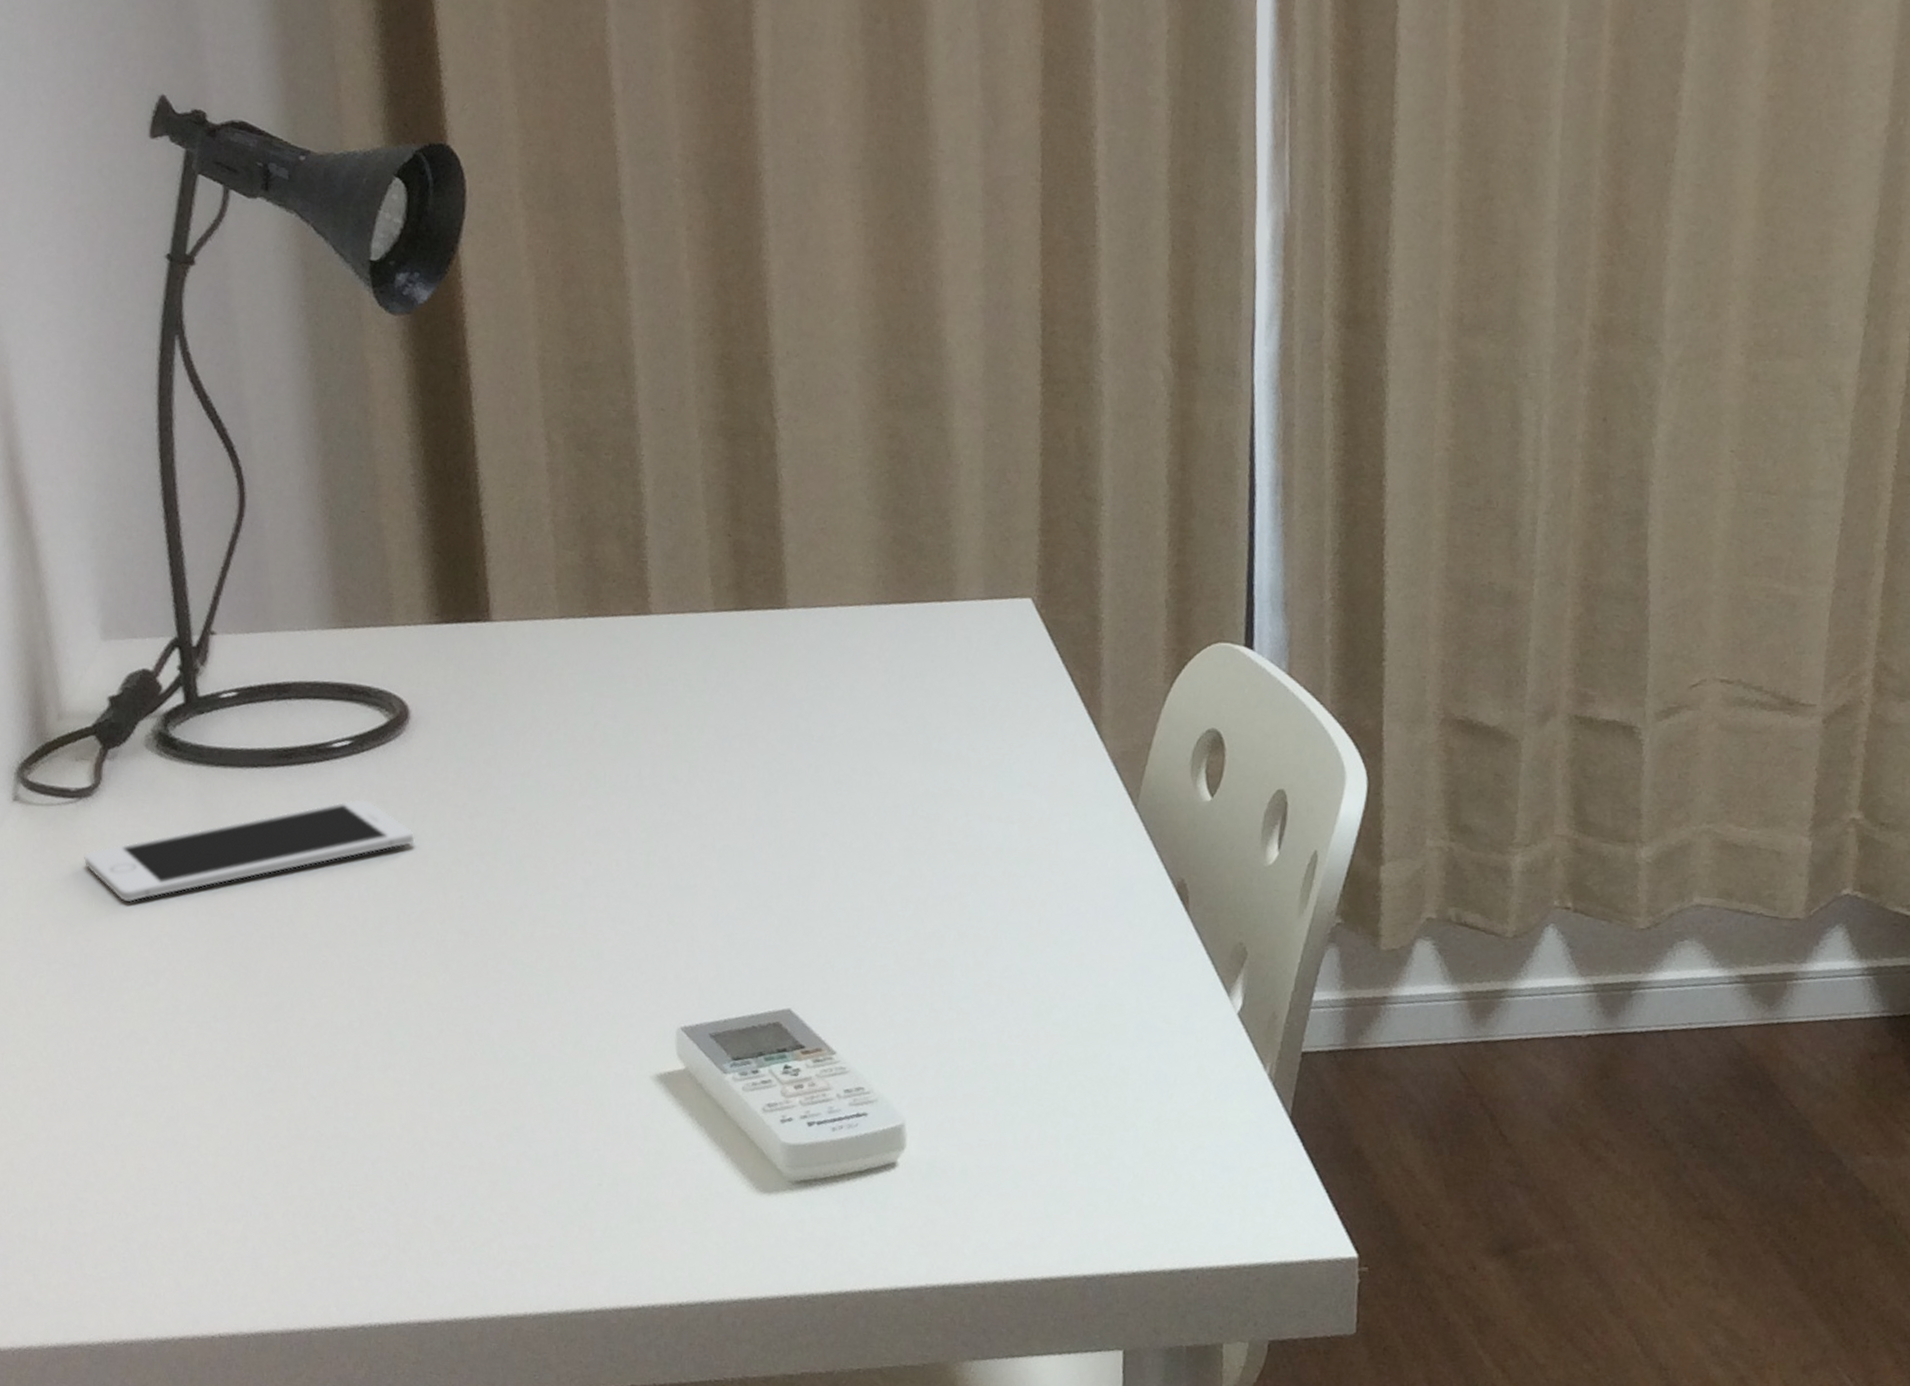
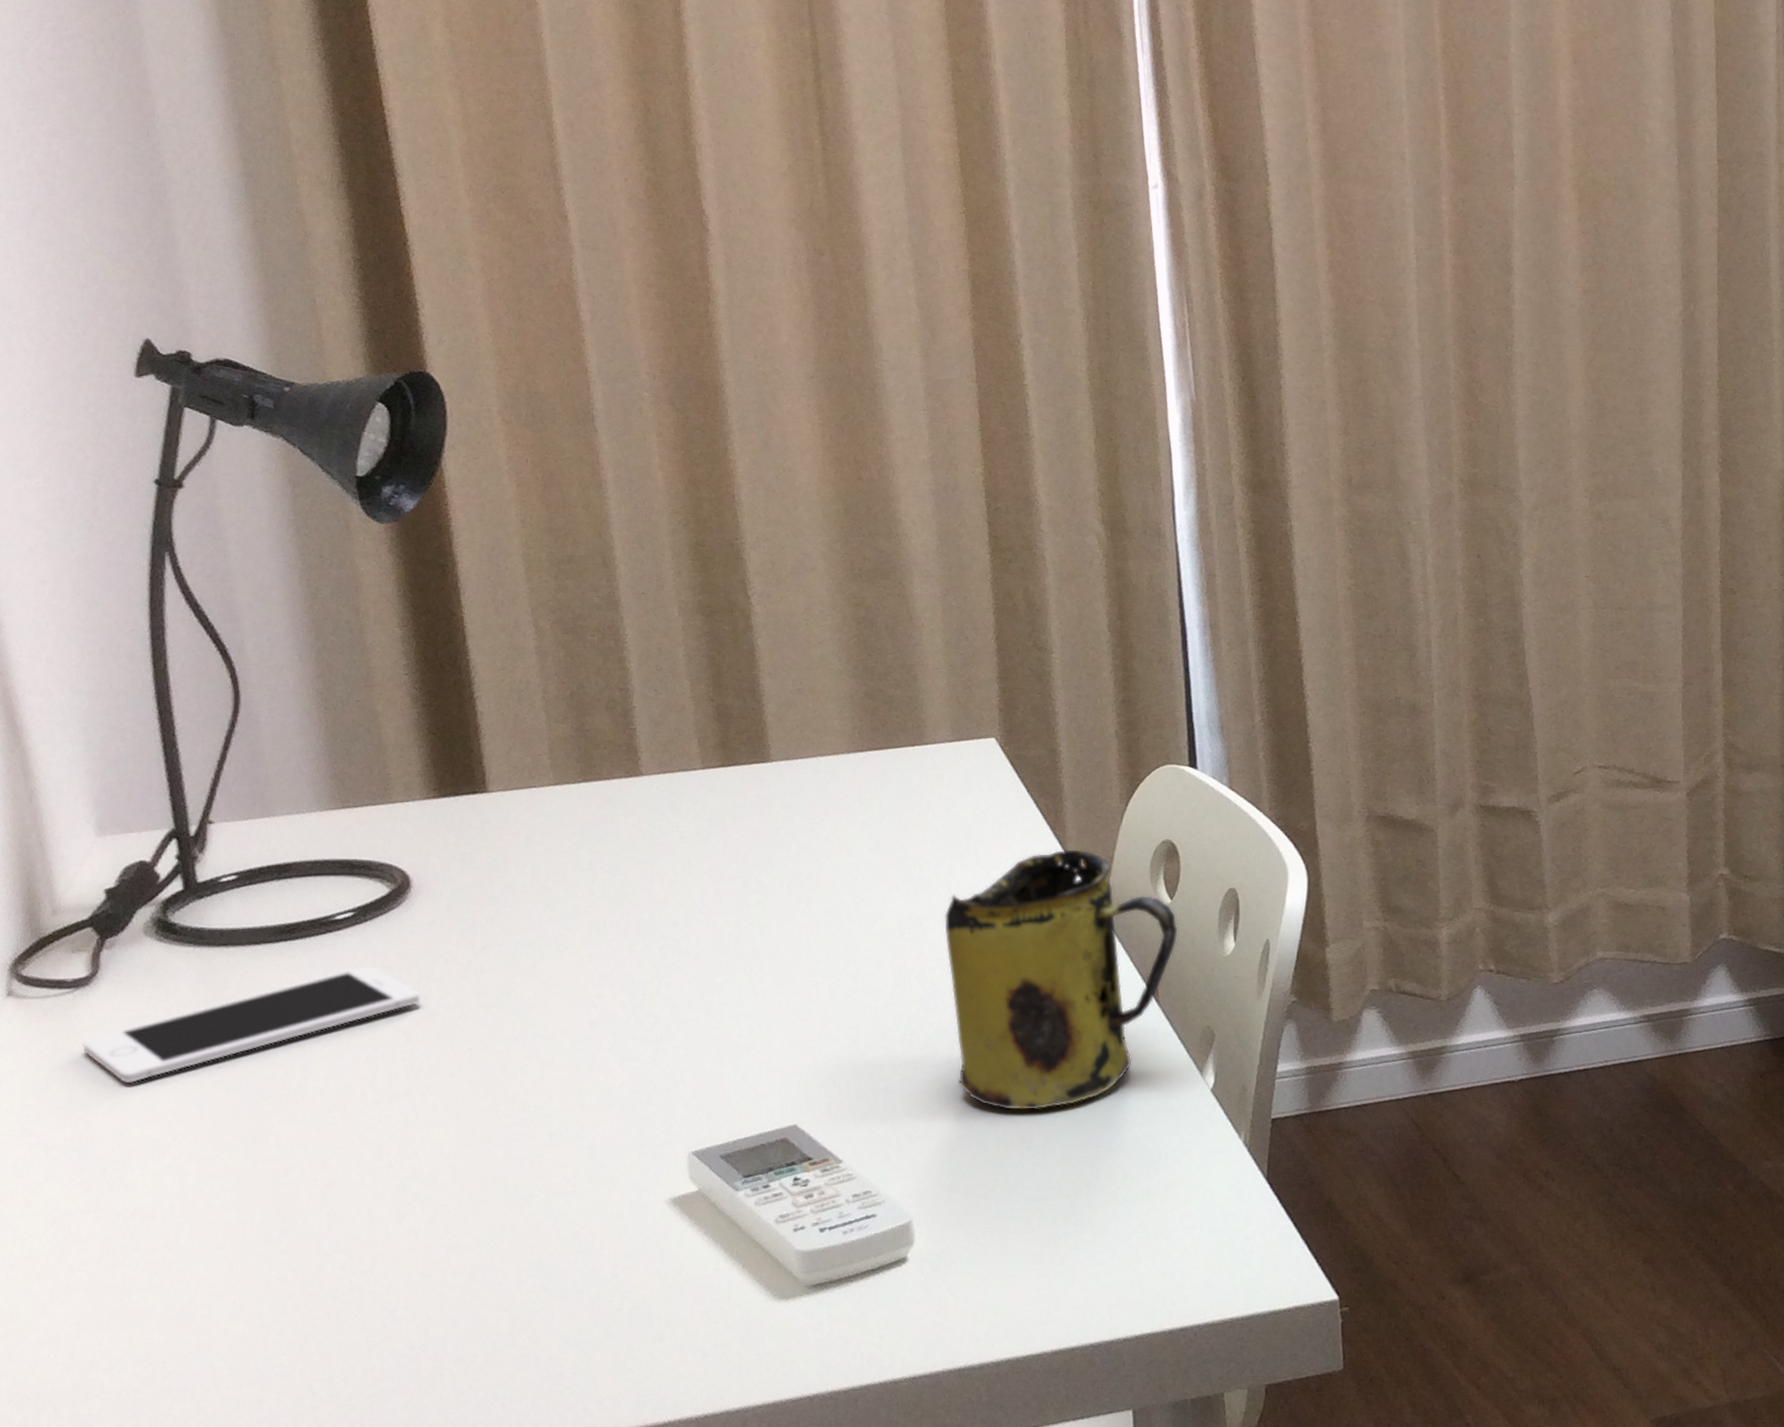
mug: none [961,730,1217,1018] -> present [944,849,1178,1110]

